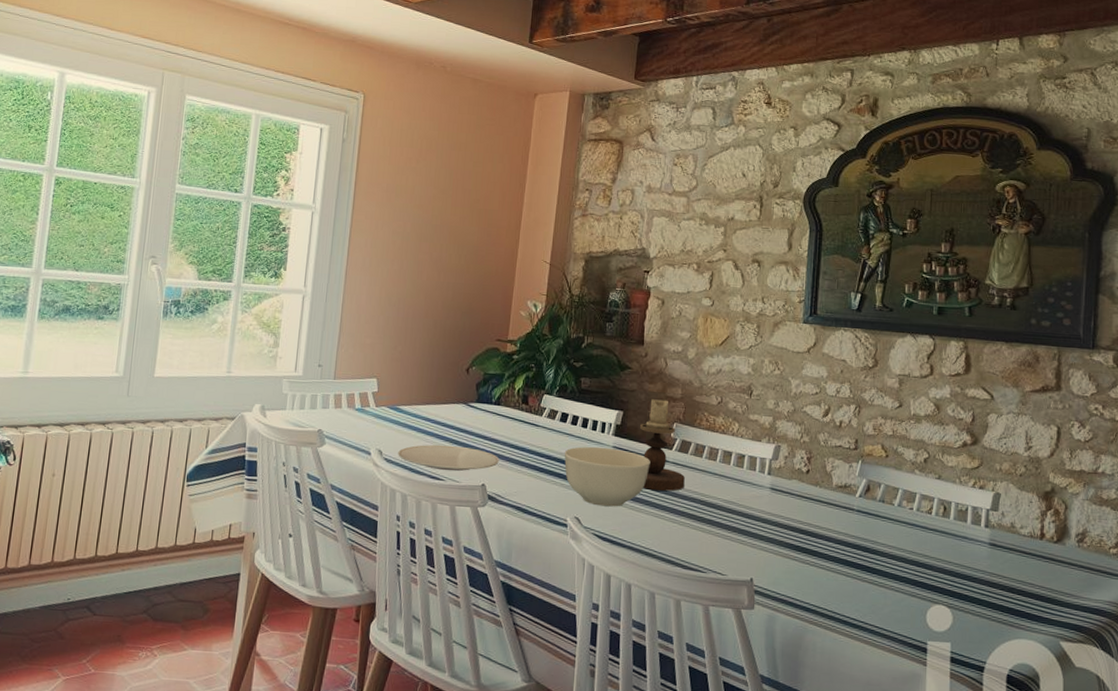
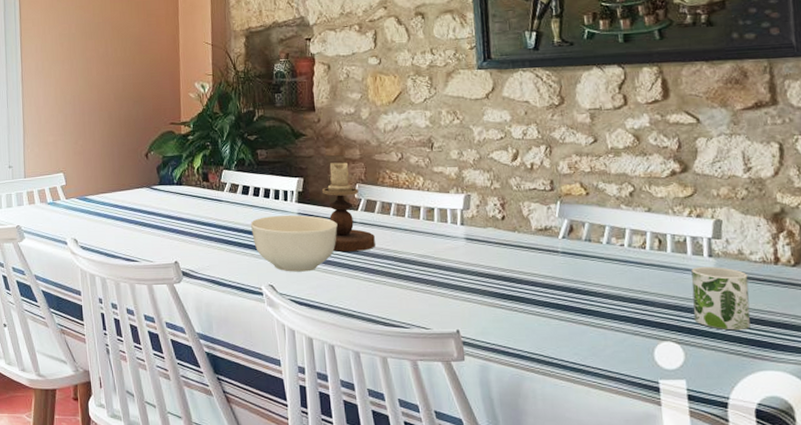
plate: present [398,444,499,471] -> none [92,228,188,253]
mug: none [965,536,1016,600] -> present [691,267,751,331]

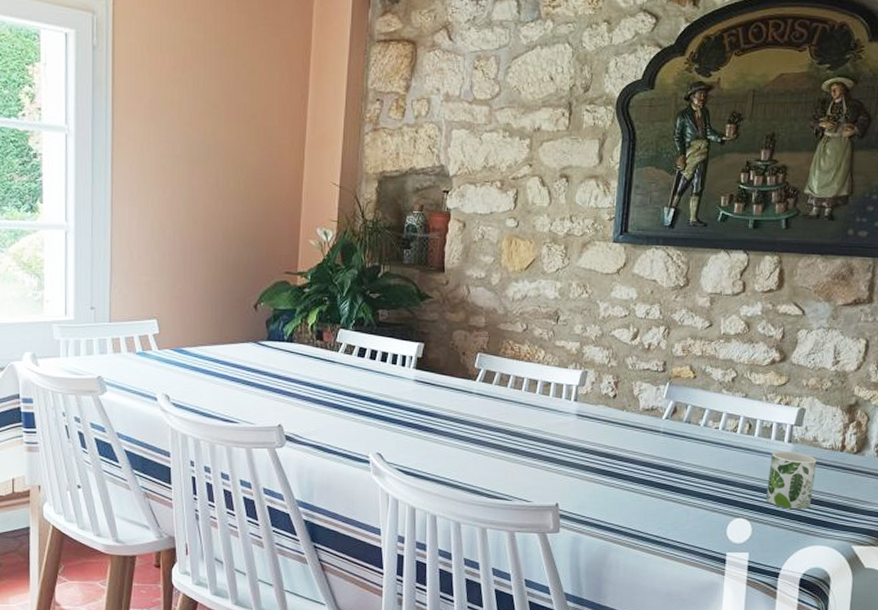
bowl: present [250,215,338,272] -> none [363,381,454,441]
candlestick: present [322,162,375,252] -> none [442,329,489,422]

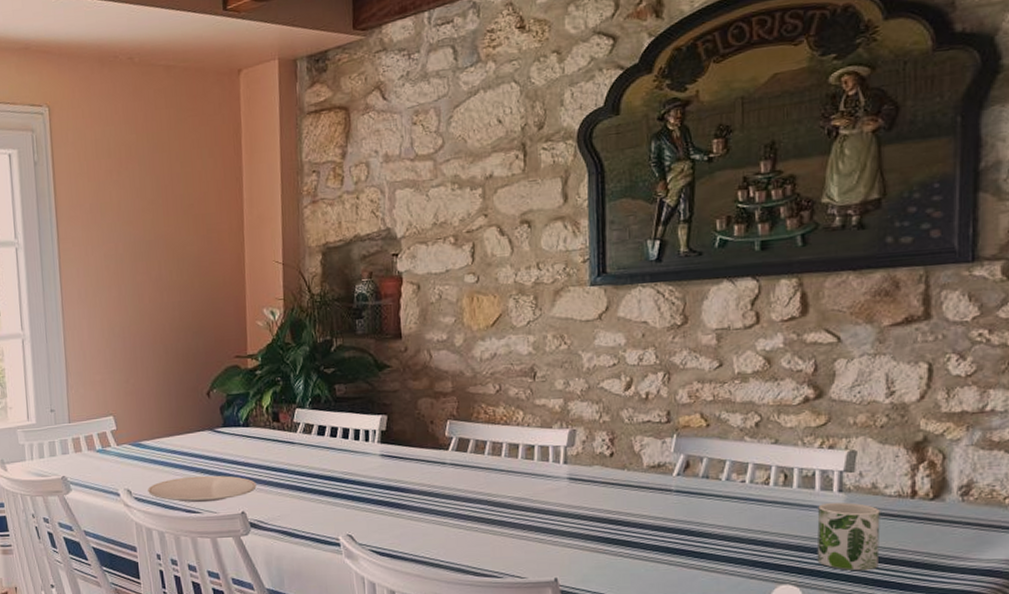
plate: none [187,386,295,413] -> present [148,475,257,503]

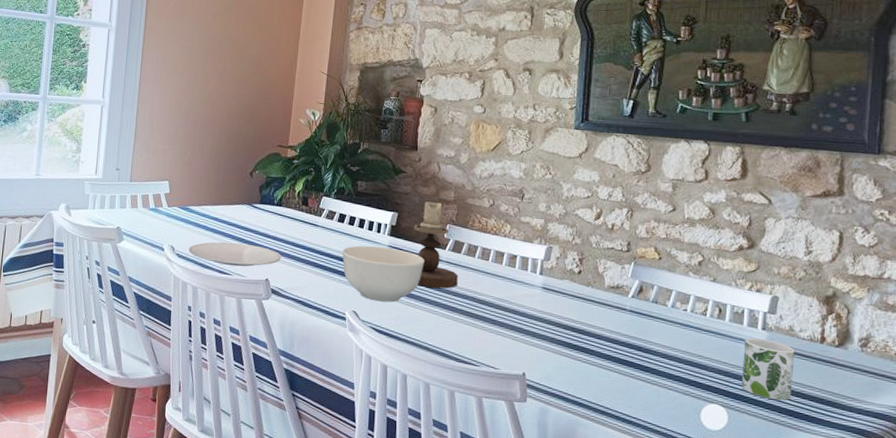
bowl: none [326,457,425,520] -> present [342,245,425,303]
candlestick: none [409,396,467,496] -> present [414,201,458,289]

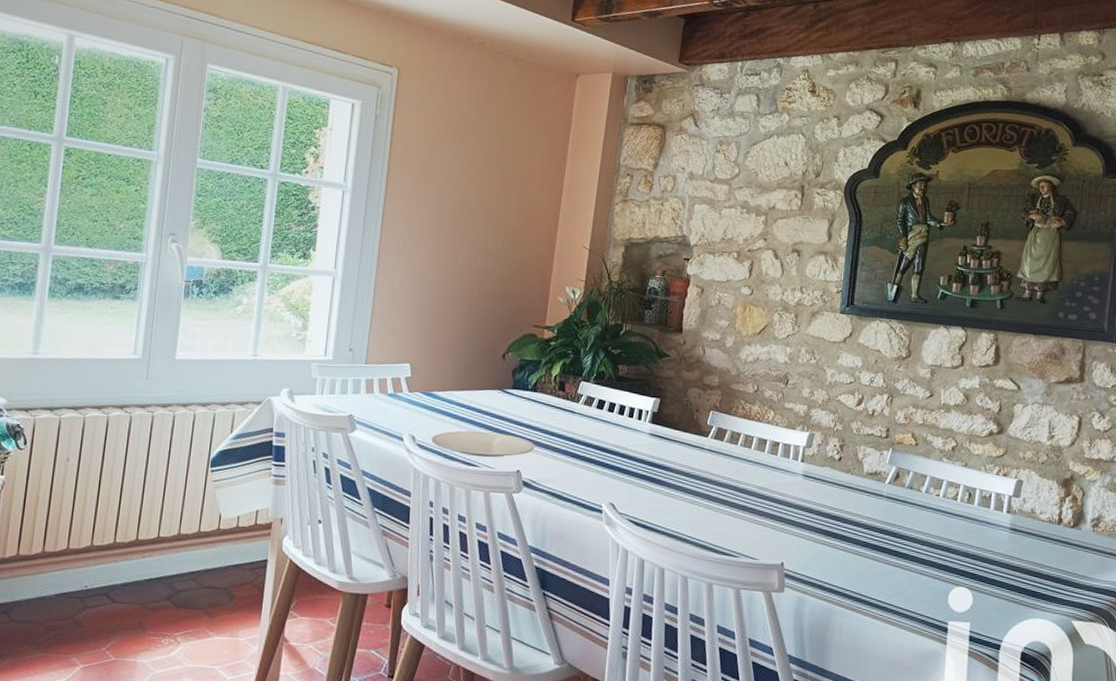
bowl: present [342,245,425,303] -> none [600,433,686,493]
candlestick: present [414,201,458,289] -> none [677,387,720,478]
mug: present [741,338,795,401] -> none [986,521,1035,582]

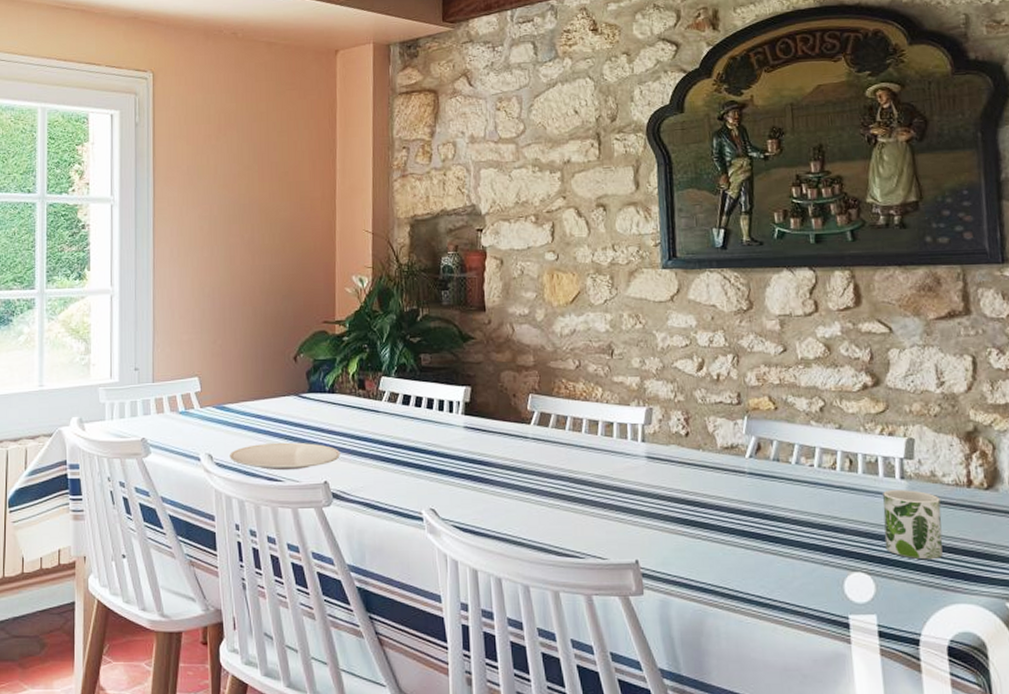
mug: none [986,521,1035,582] -> present [883,490,943,560]

